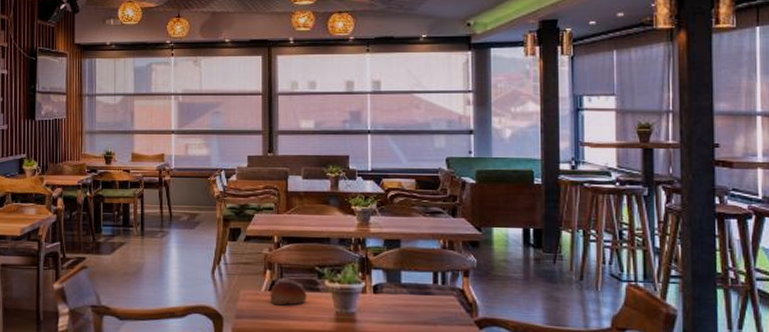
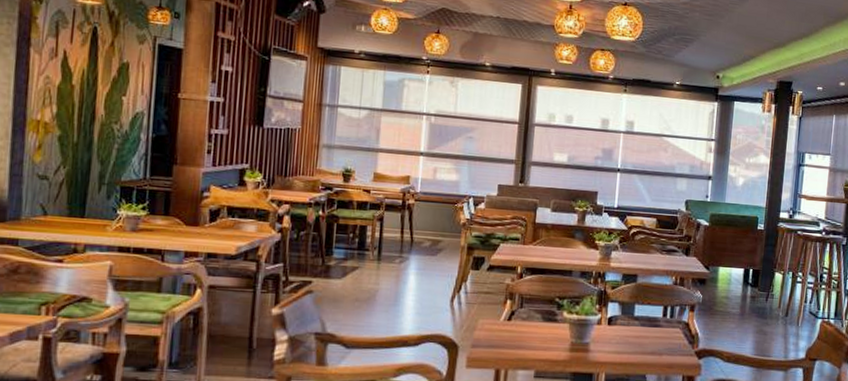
bread roll: present [270,281,307,306] -> none [508,311,545,335]

